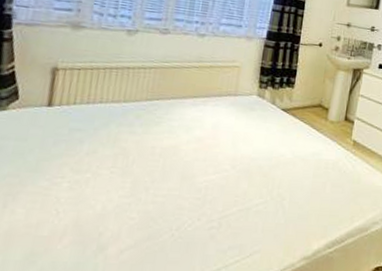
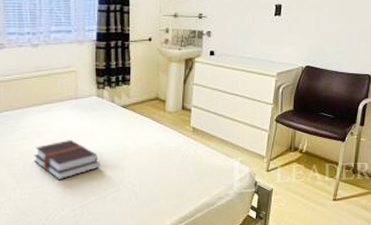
hardback book: none [177,139,250,184] -> present [34,140,100,180]

